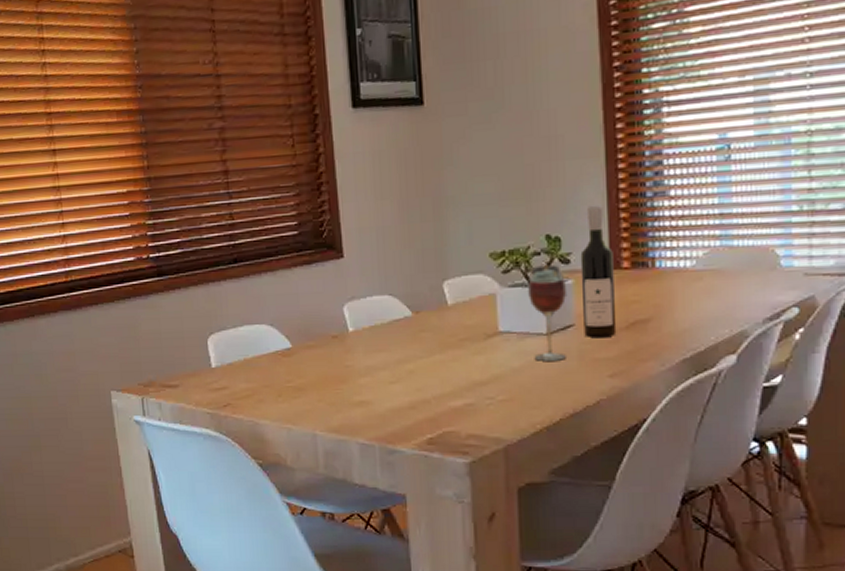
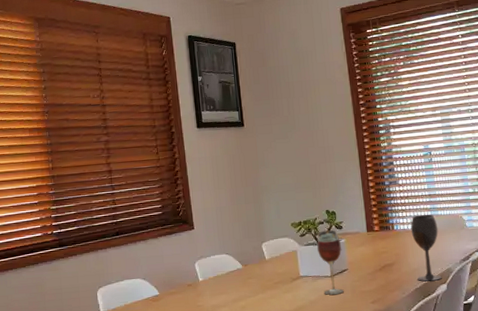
bottle: present [580,204,617,339] -> none [348,190,374,278]
wine glass: none [683,245,731,349] -> present [410,214,442,282]

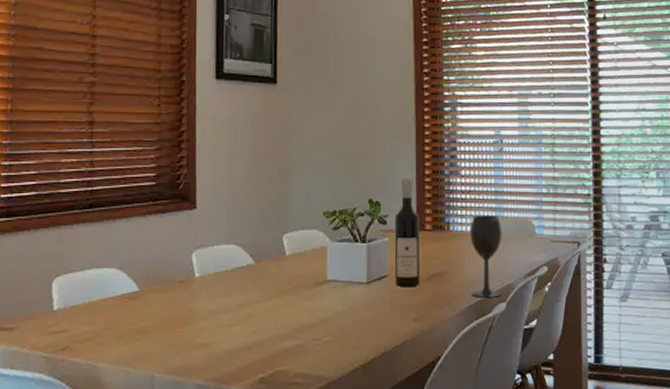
wineglass: present [317,230,344,295] -> none [353,224,382,307]
bottle: none [348,190,374,278] -> present [394,178,420,288]

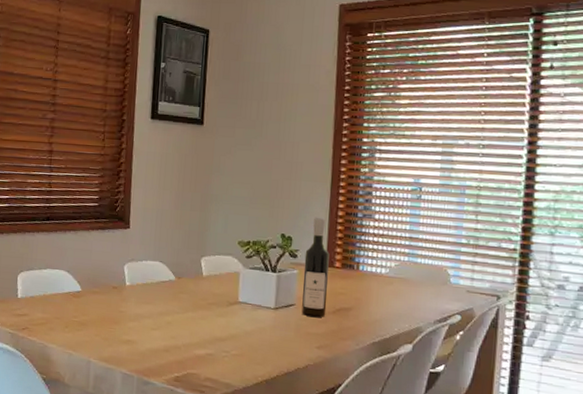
wine glass: present [469,216,502,298] -> none [377,259,414,338]

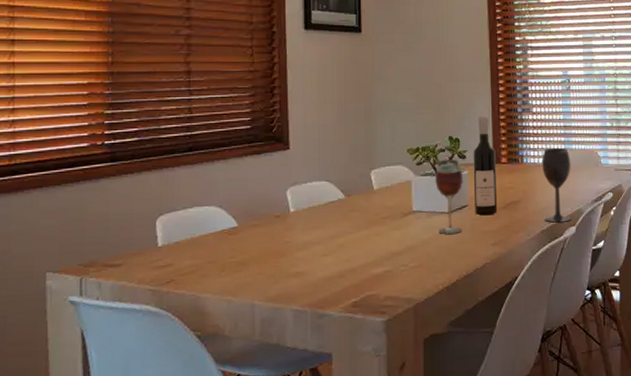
wineglass: none [262,256,292,330] -> present [435,159,462,234]
wine glass: none [377,259,414,338] -> present [541,148,571,223]

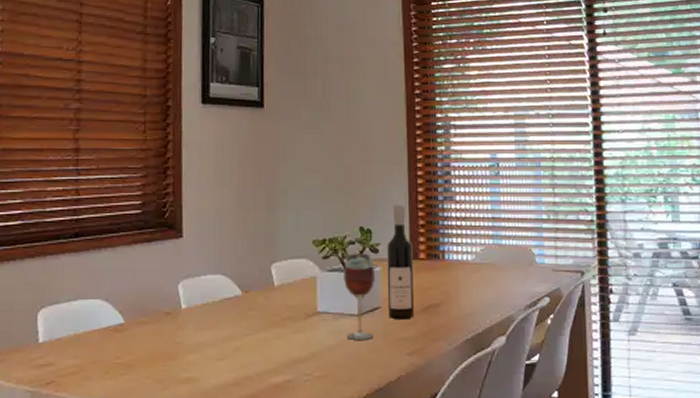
wine glass: present [541,148,571,223] -> none [466,243,500,331]

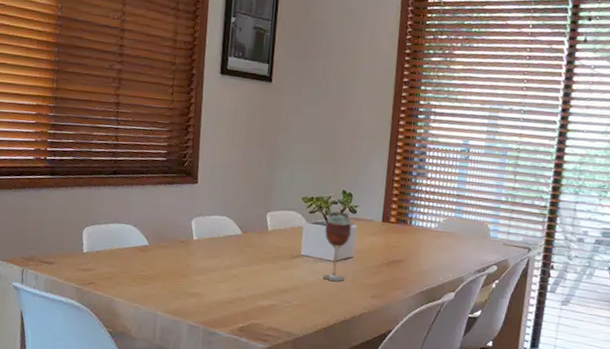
bottle: present [387,204,415,320] -> none [359,174,386,270]

